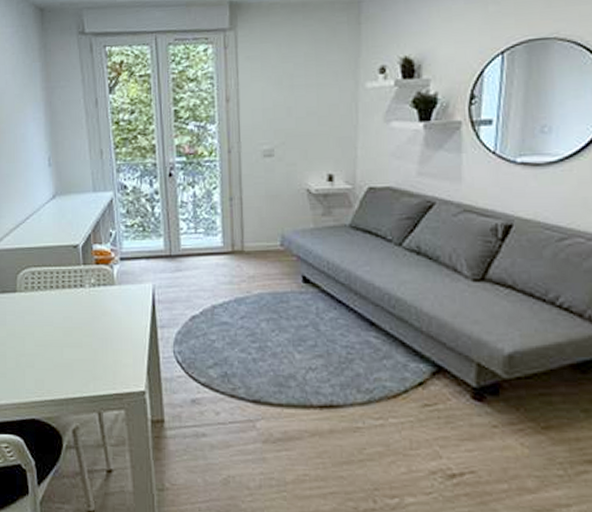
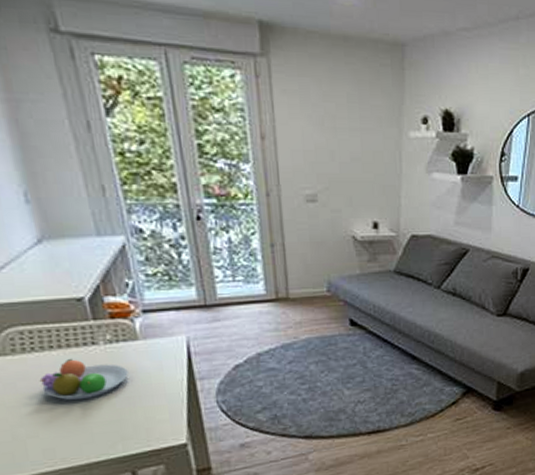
fruit bowl: none [40,298,104,337] -> present [39,358,128,401]

